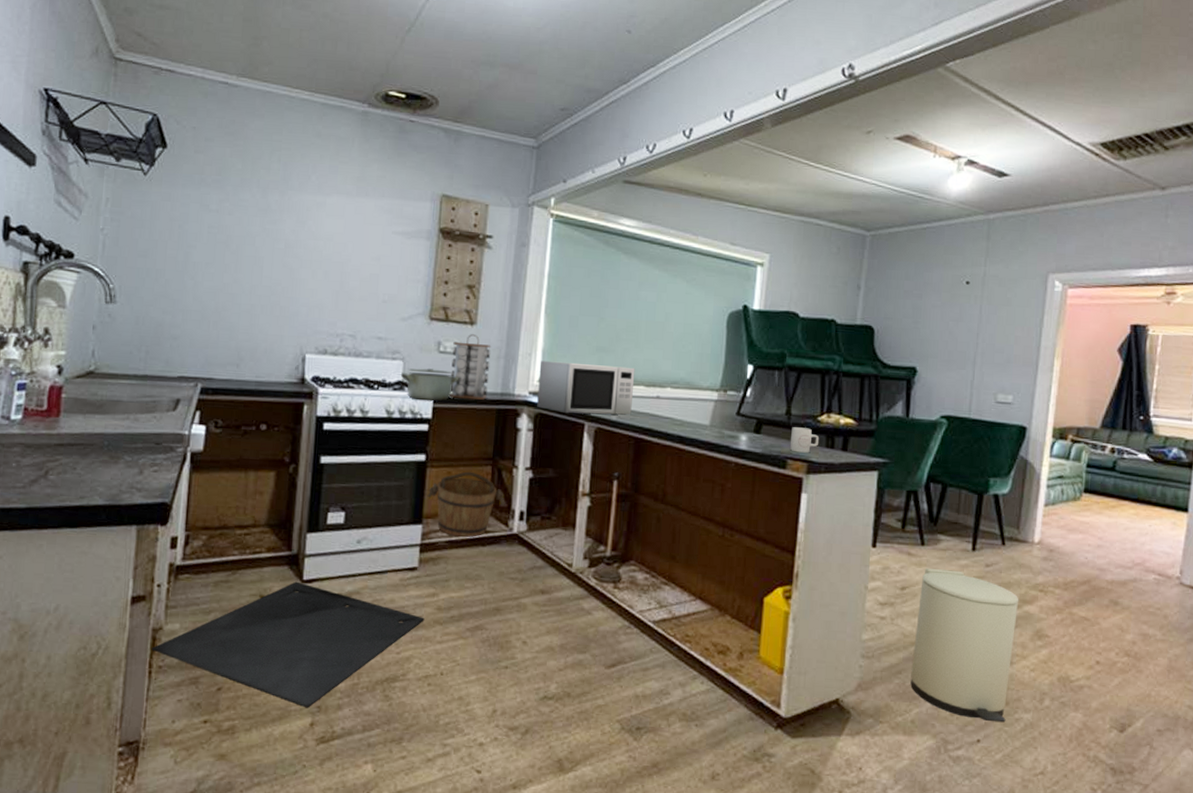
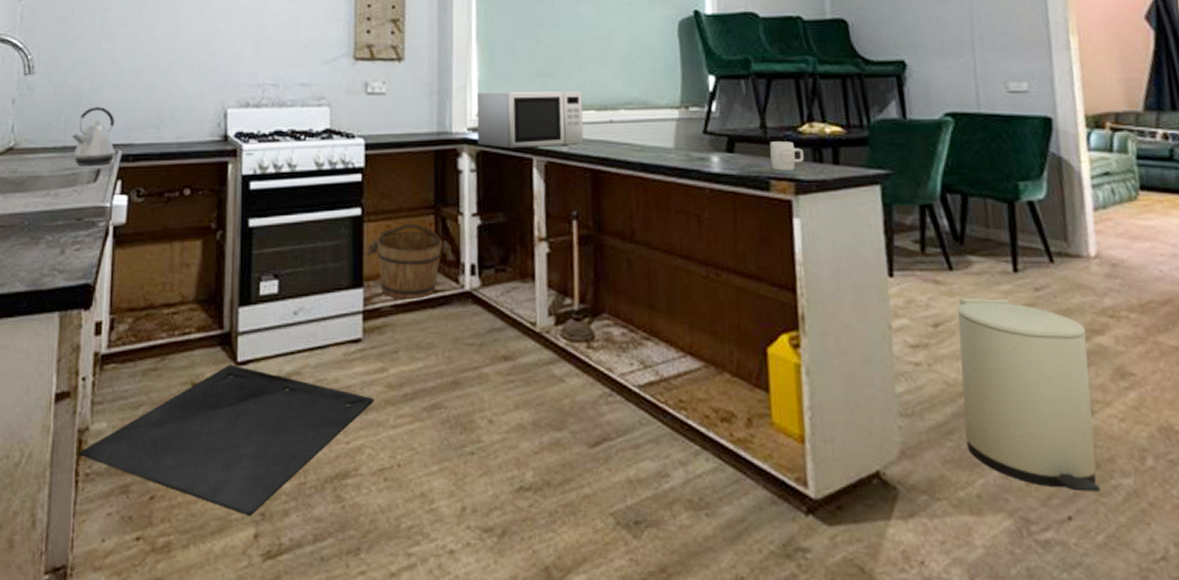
kettle: none [152,340,196,396] -> present [71,106,116,166]
saucepan: present [400,368,459,401] -> none [327,112,391,148]
spice rack: present [448,334,492,401] -> none [381,71,423,144]

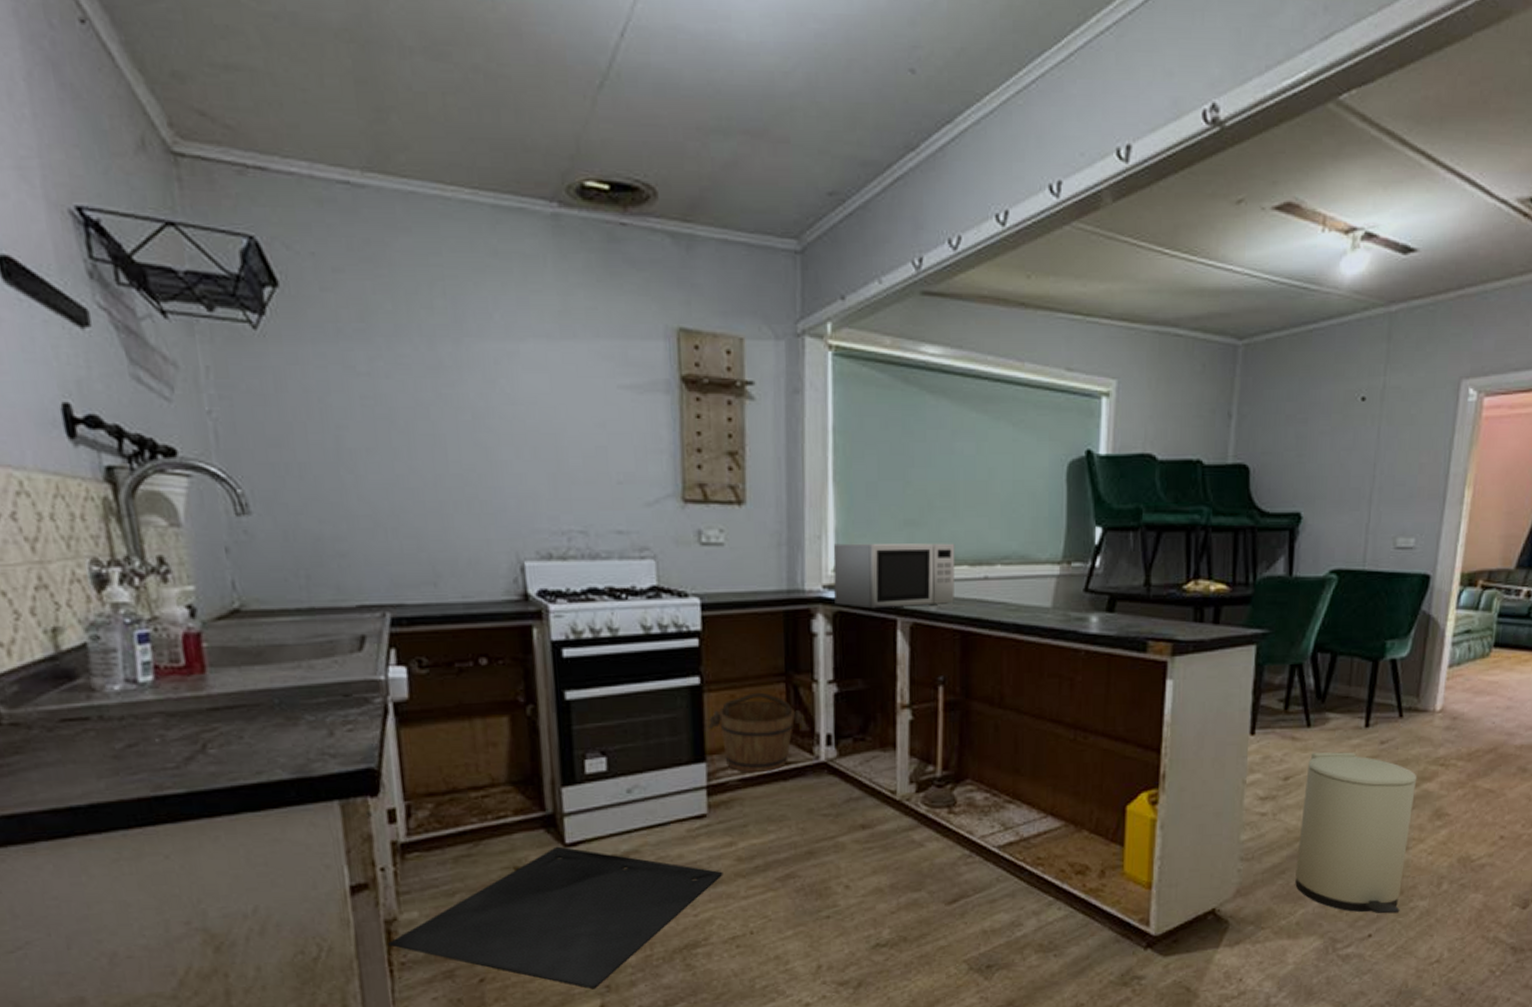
kettle: present [71,106,116,166] -> none [319,557,384,632]
mug: present [769,141,805,171] -> none [1150,600,1186,631]

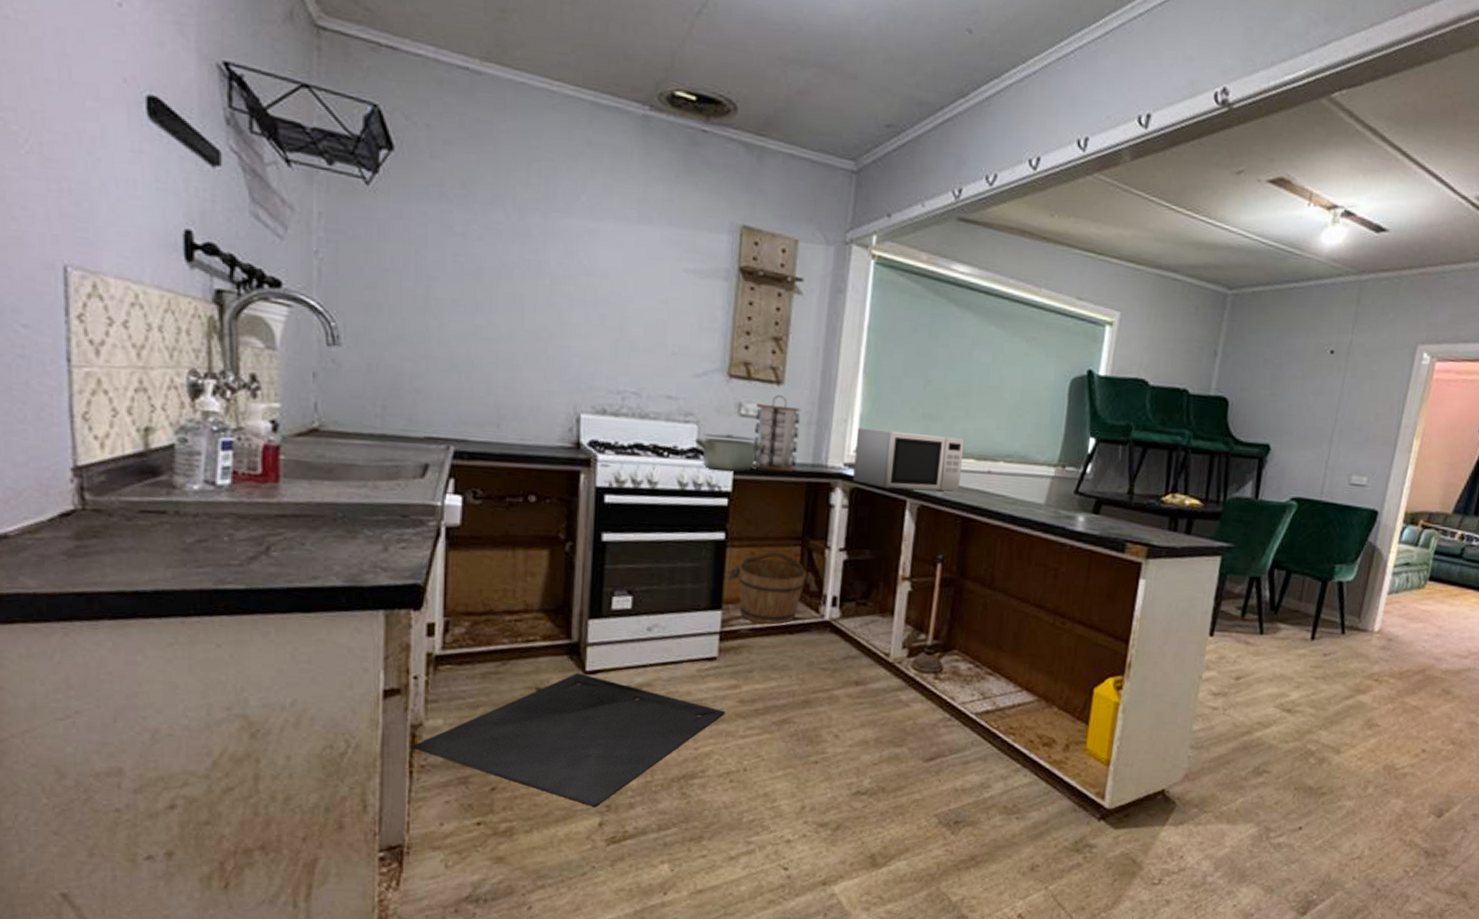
saucepan: none [653,566,731,609] -> present [694,433,764,472]
spice rack: none [718,517,770,603] -> present [751,395,801,473]
pedal bin: present [1295,752,1417,914] -> none [1238,658,1354,810]

